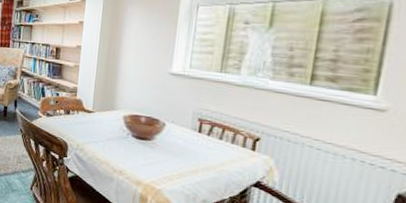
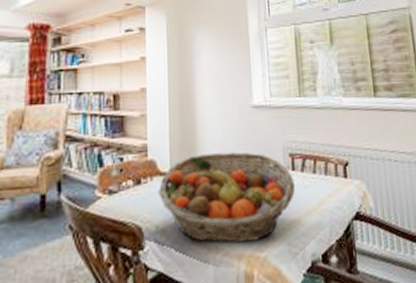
fruit basket: none [81,102,199,177] -> present [158,152,295,243]

